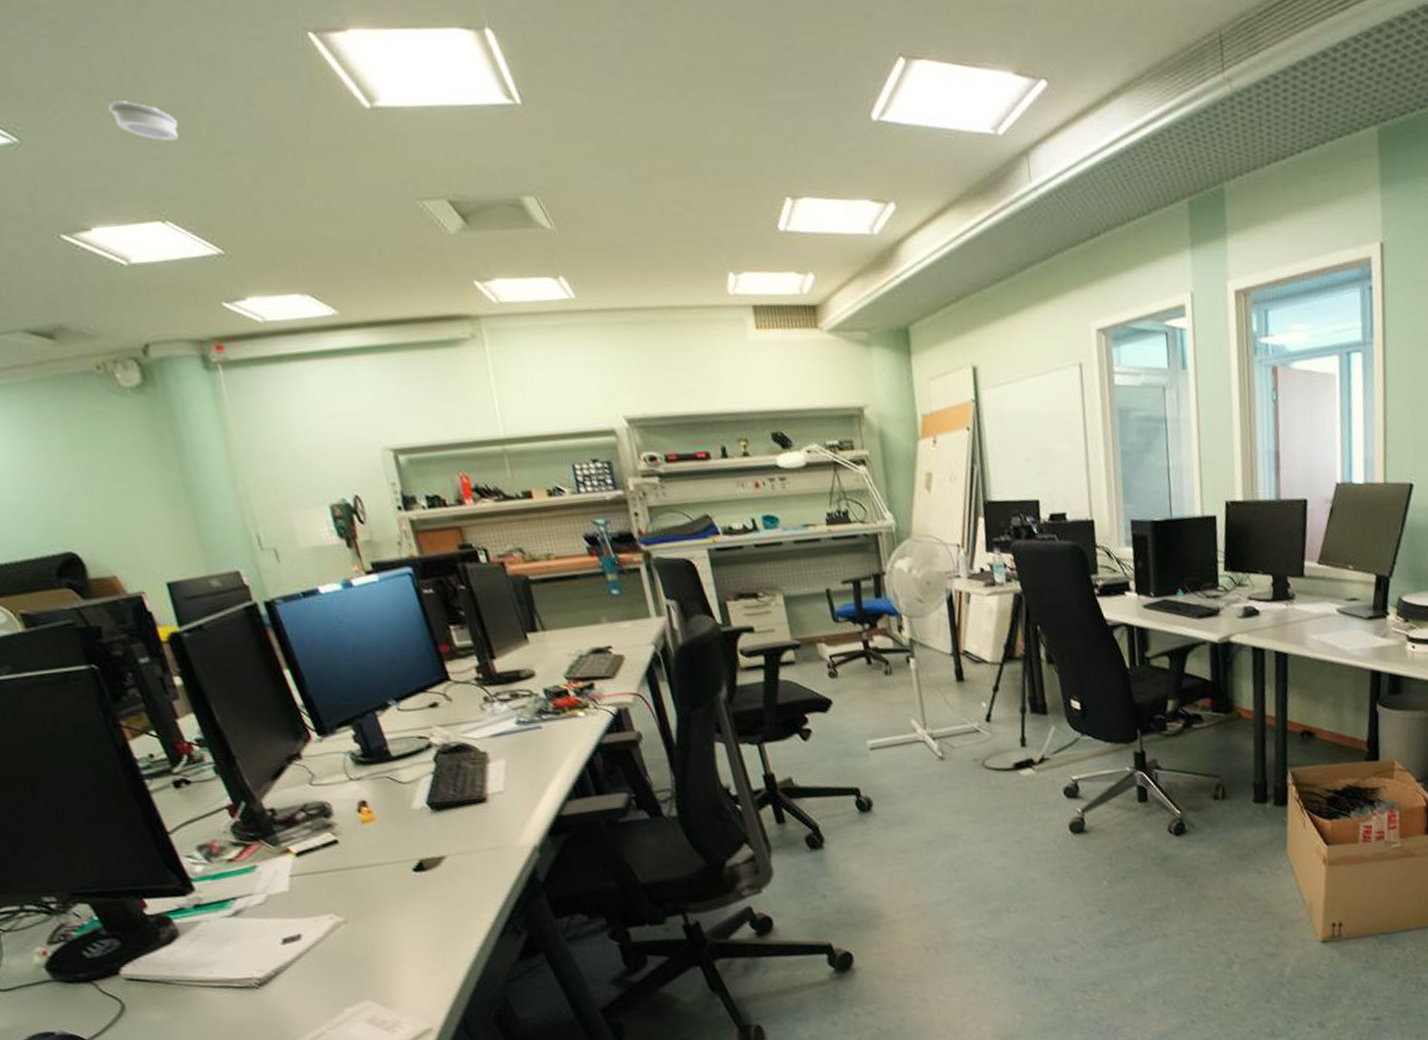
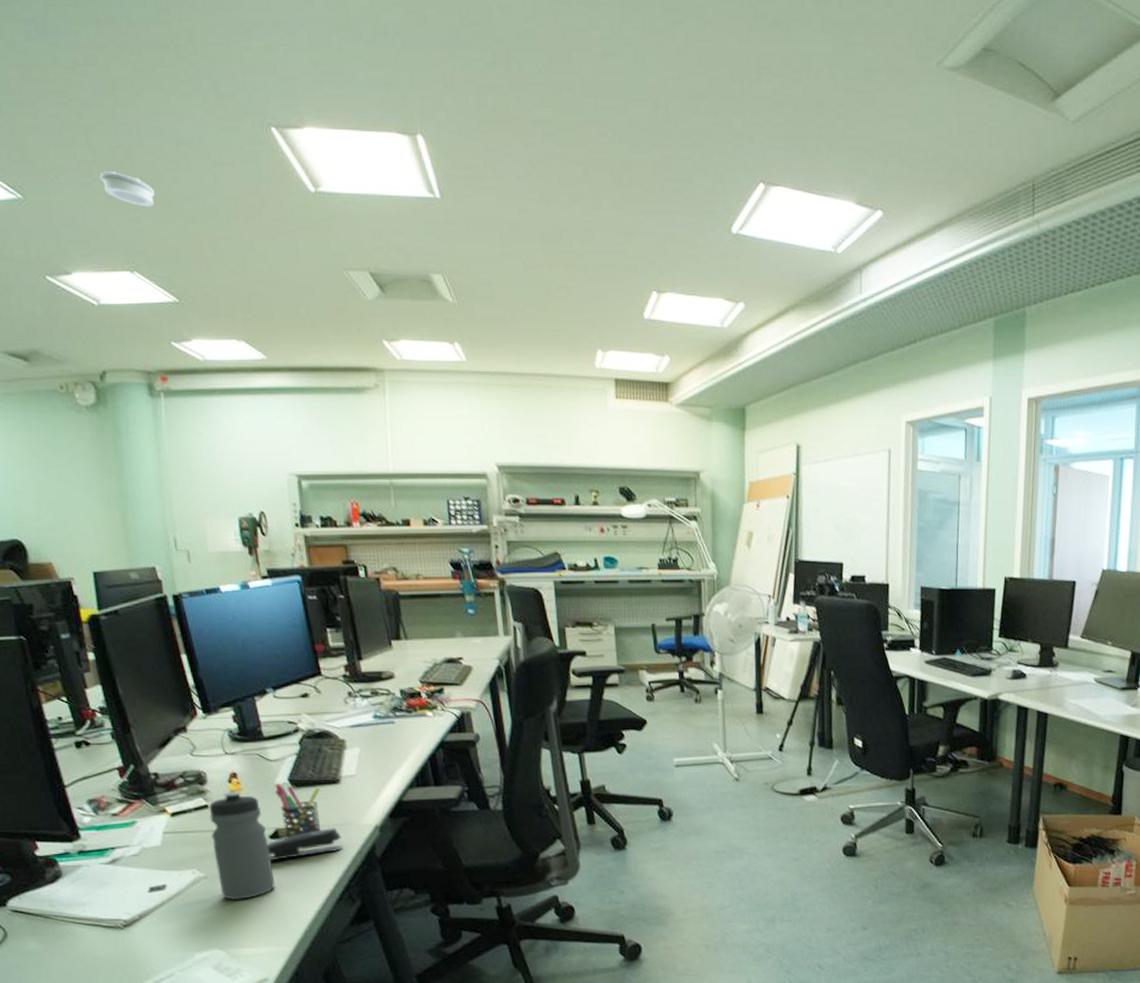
water bottle: none [338,820,427,946] -> present [208,791,276,901]
pen holder: none [412,808,471,870] -> present [274,783,322,839]
stapler: none [412,853,500,896] -> present [267,828,344,860]

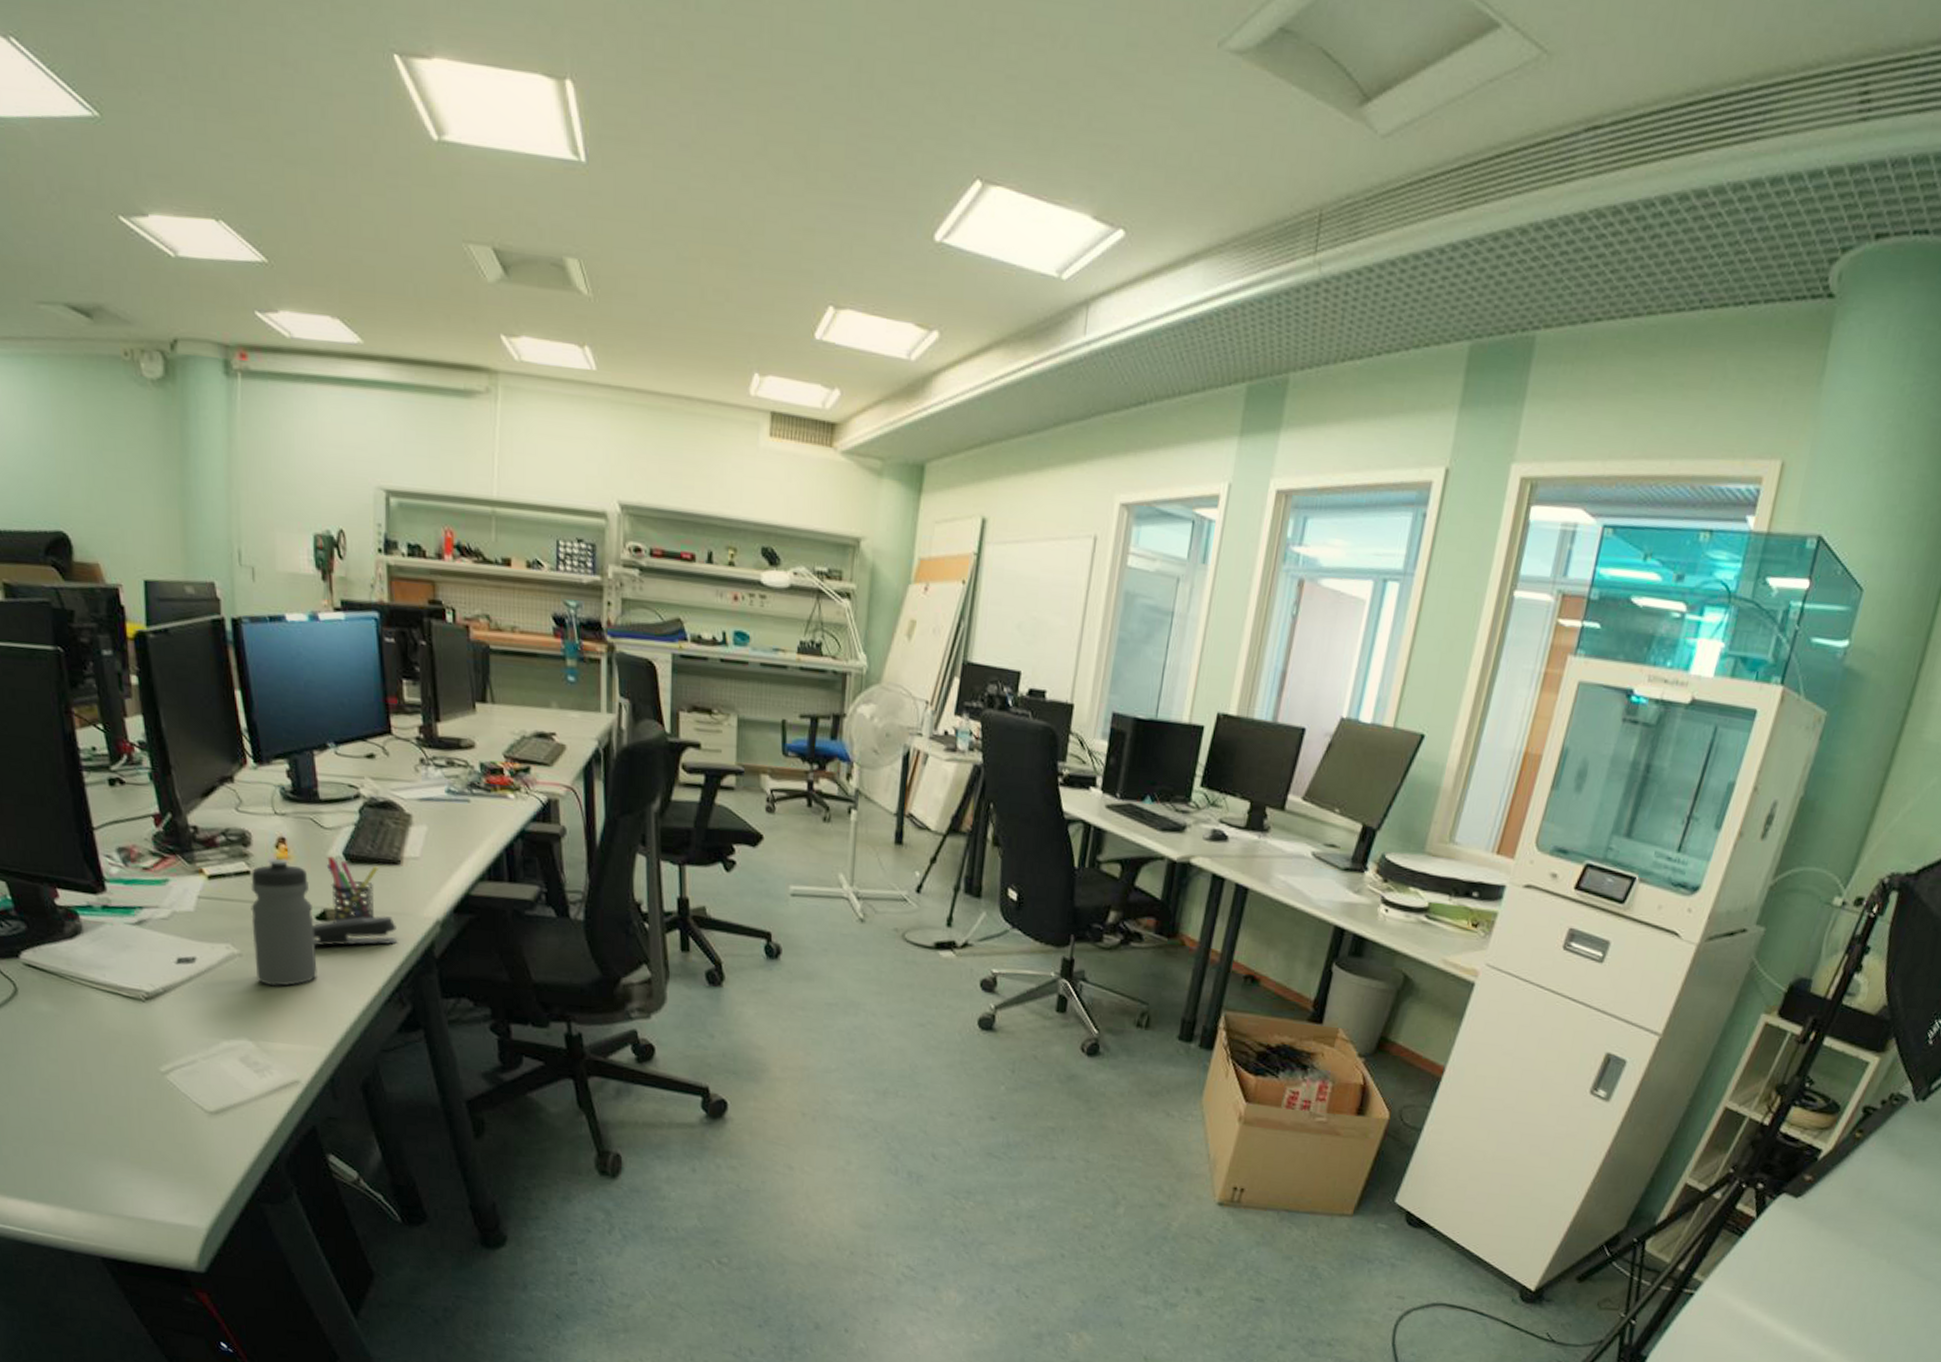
smoke detector: present [99,171,155,207] -> none [189,92,251,142]

